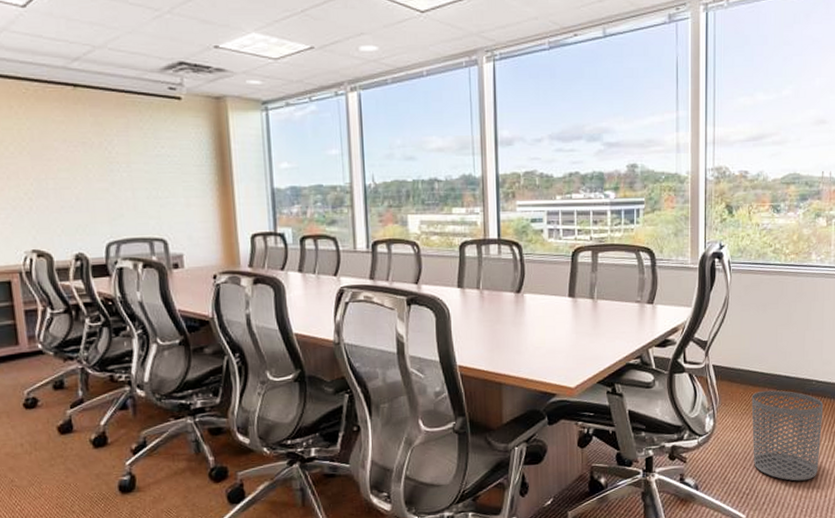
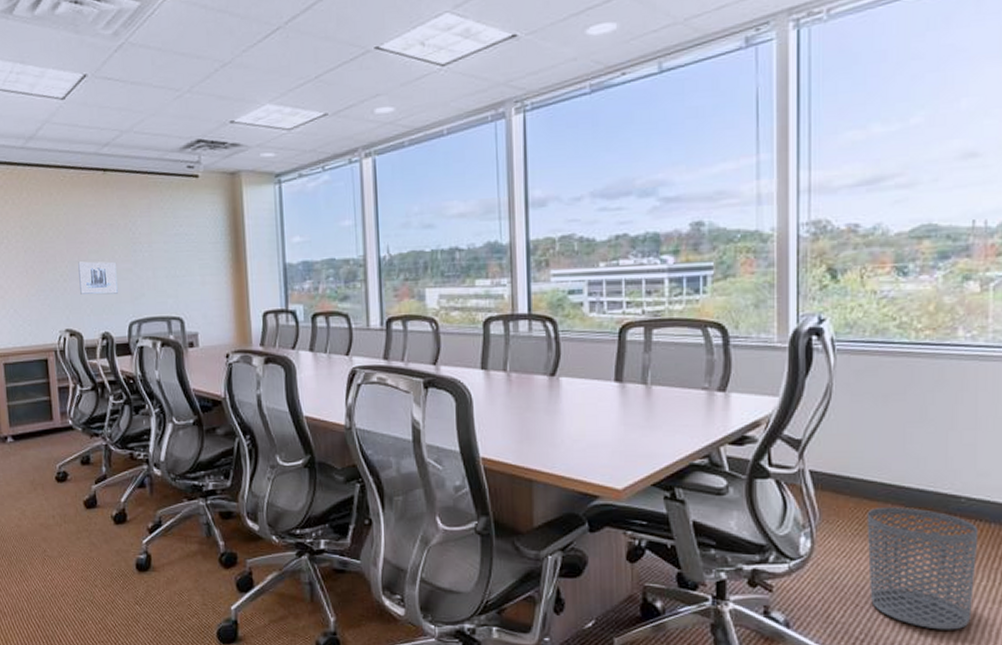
wall art: none [45,179,93,215] -> present [78,261,118,295]

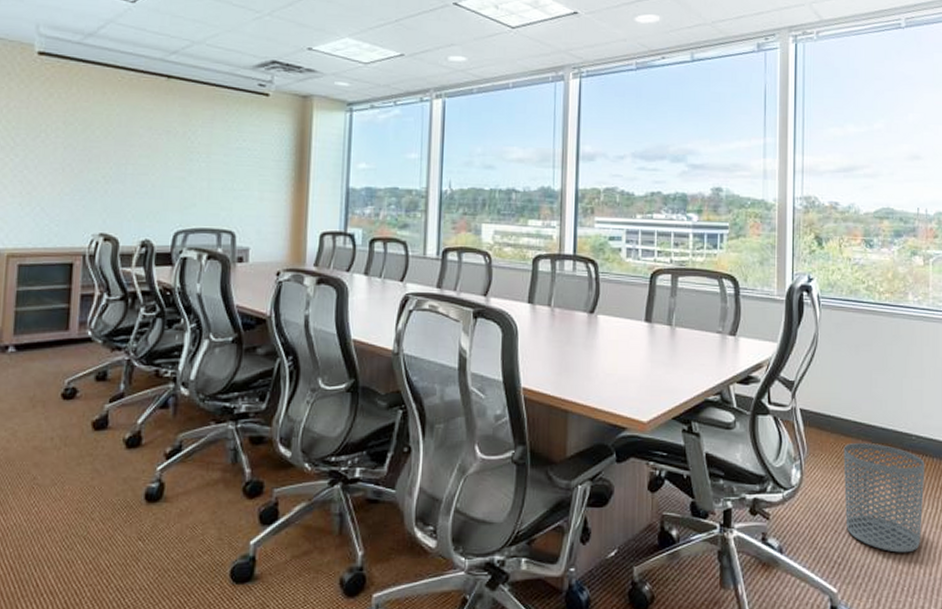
wall art: present [78,261,118,295] -> none [123,165,168,201]

